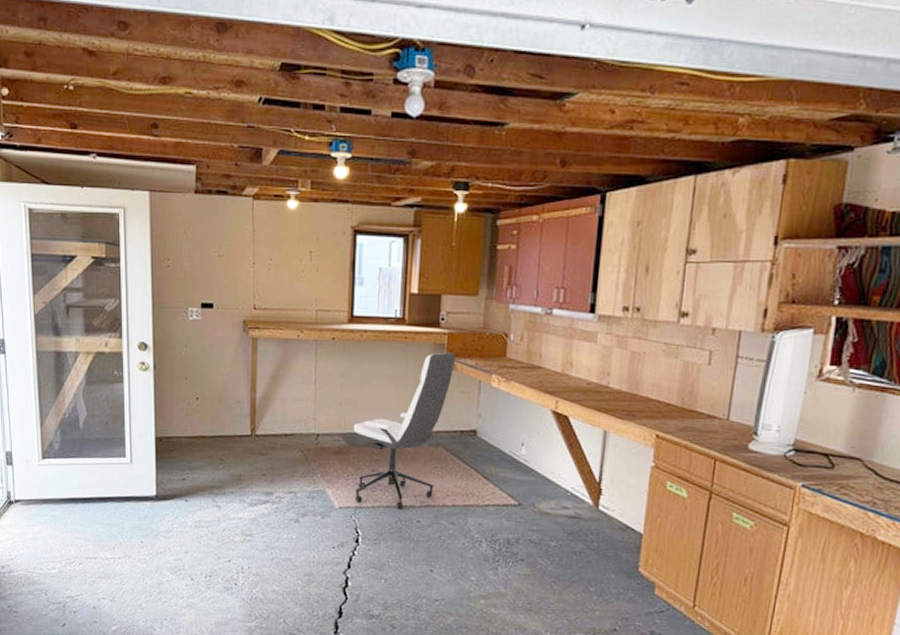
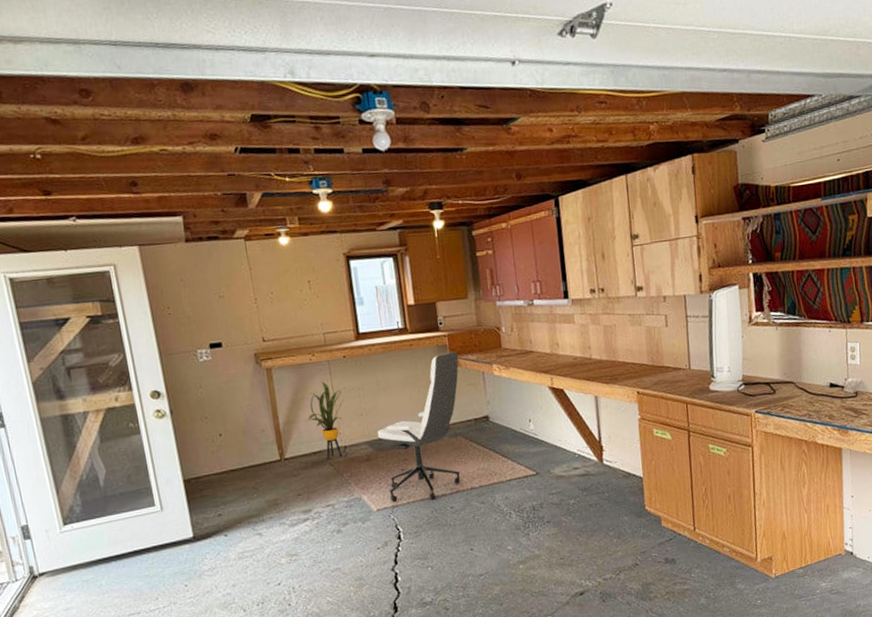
house plant: none [285,361,338,444] -> present [307,381,354,459]

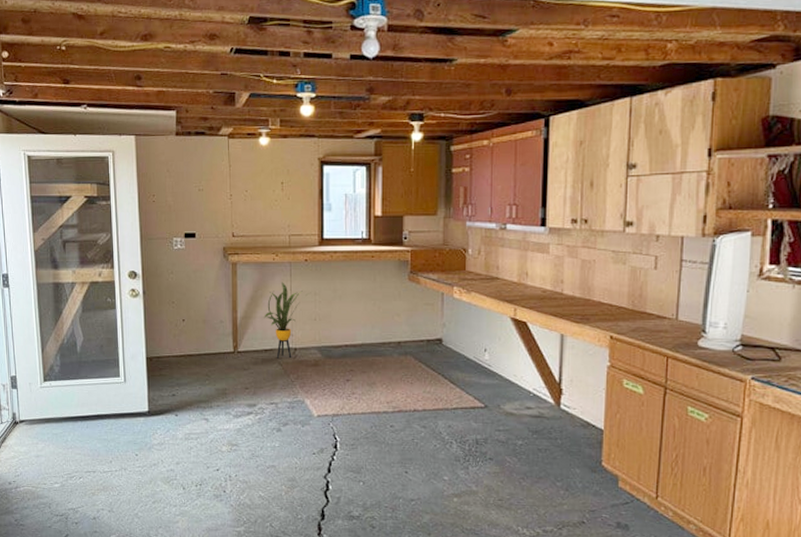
office chair: present [377,351,461,502] -> none [328,268,418,415]

